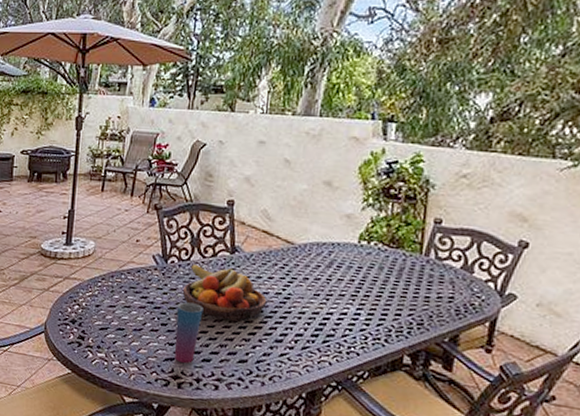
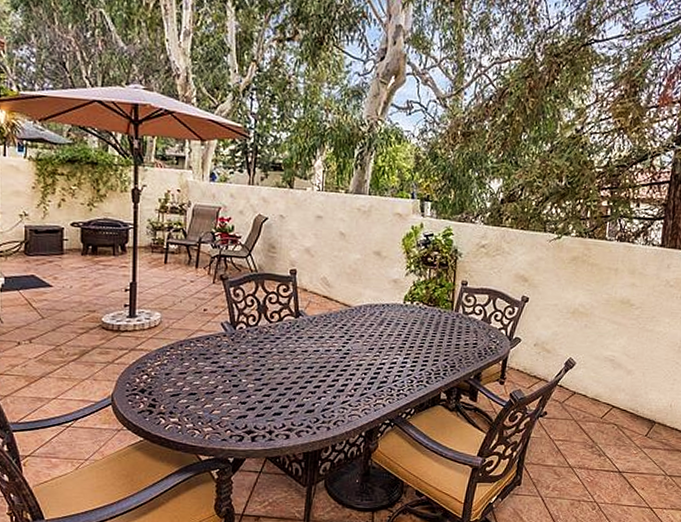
cup: present [174,302,204,364] -> none [246,364,272,418]
fruit bowl: present [183,263,267,322] -> none [253,328,329,378]

